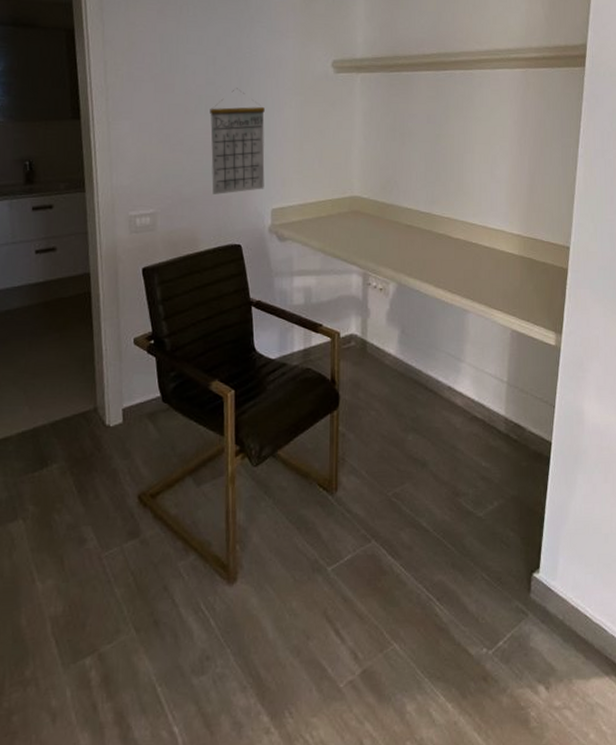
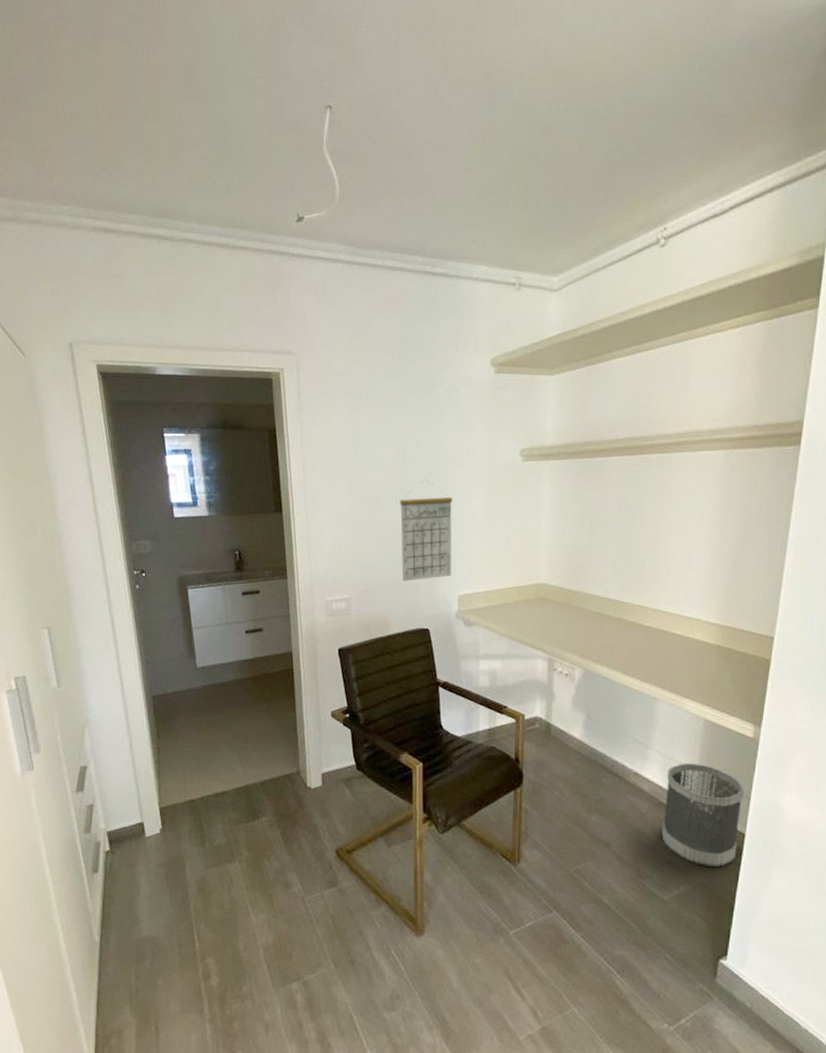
wastebasket: none [475,373,550,479] -> present [662,762,745,868]

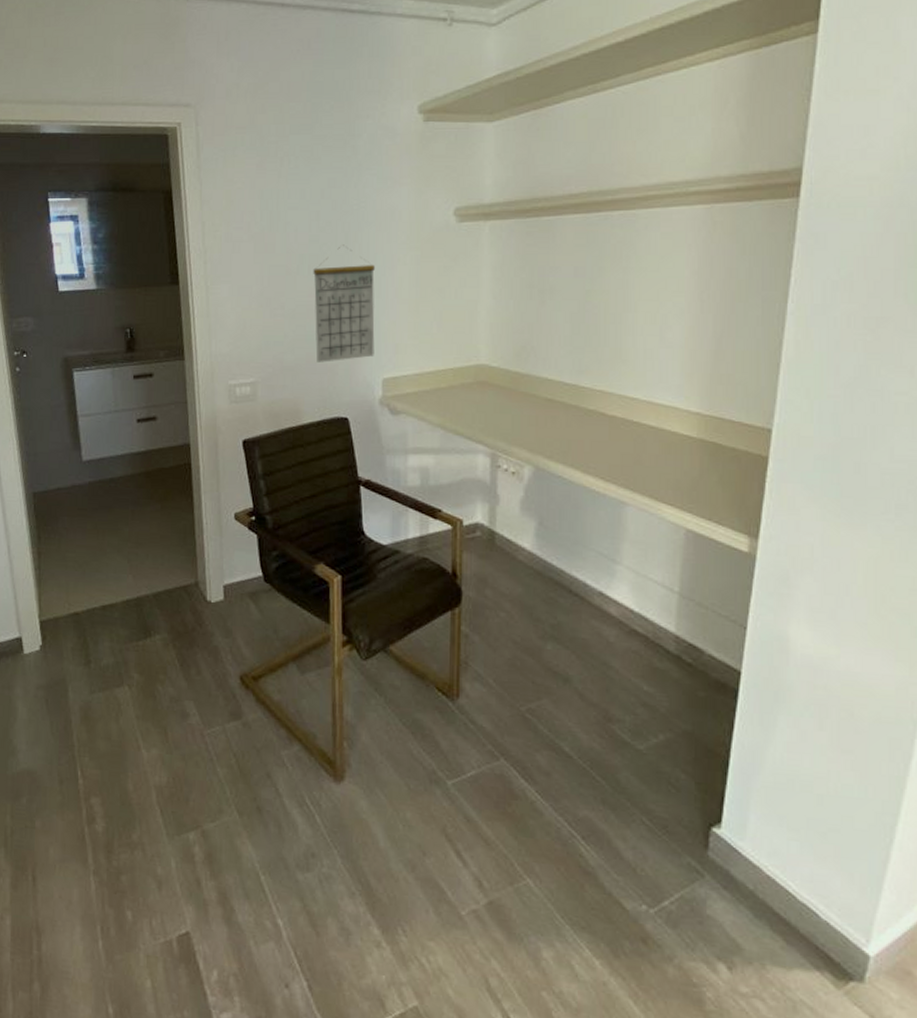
wastebasket: present [662,762,745,868] -> none [634,581,739,712]

